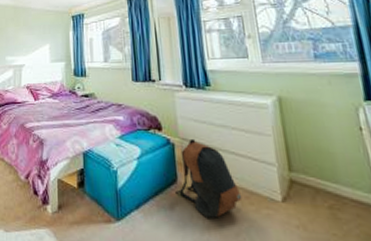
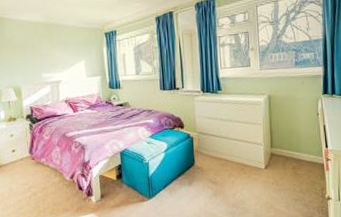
backpack: present [175,138,243,218] -> none [193,132,239,187]

